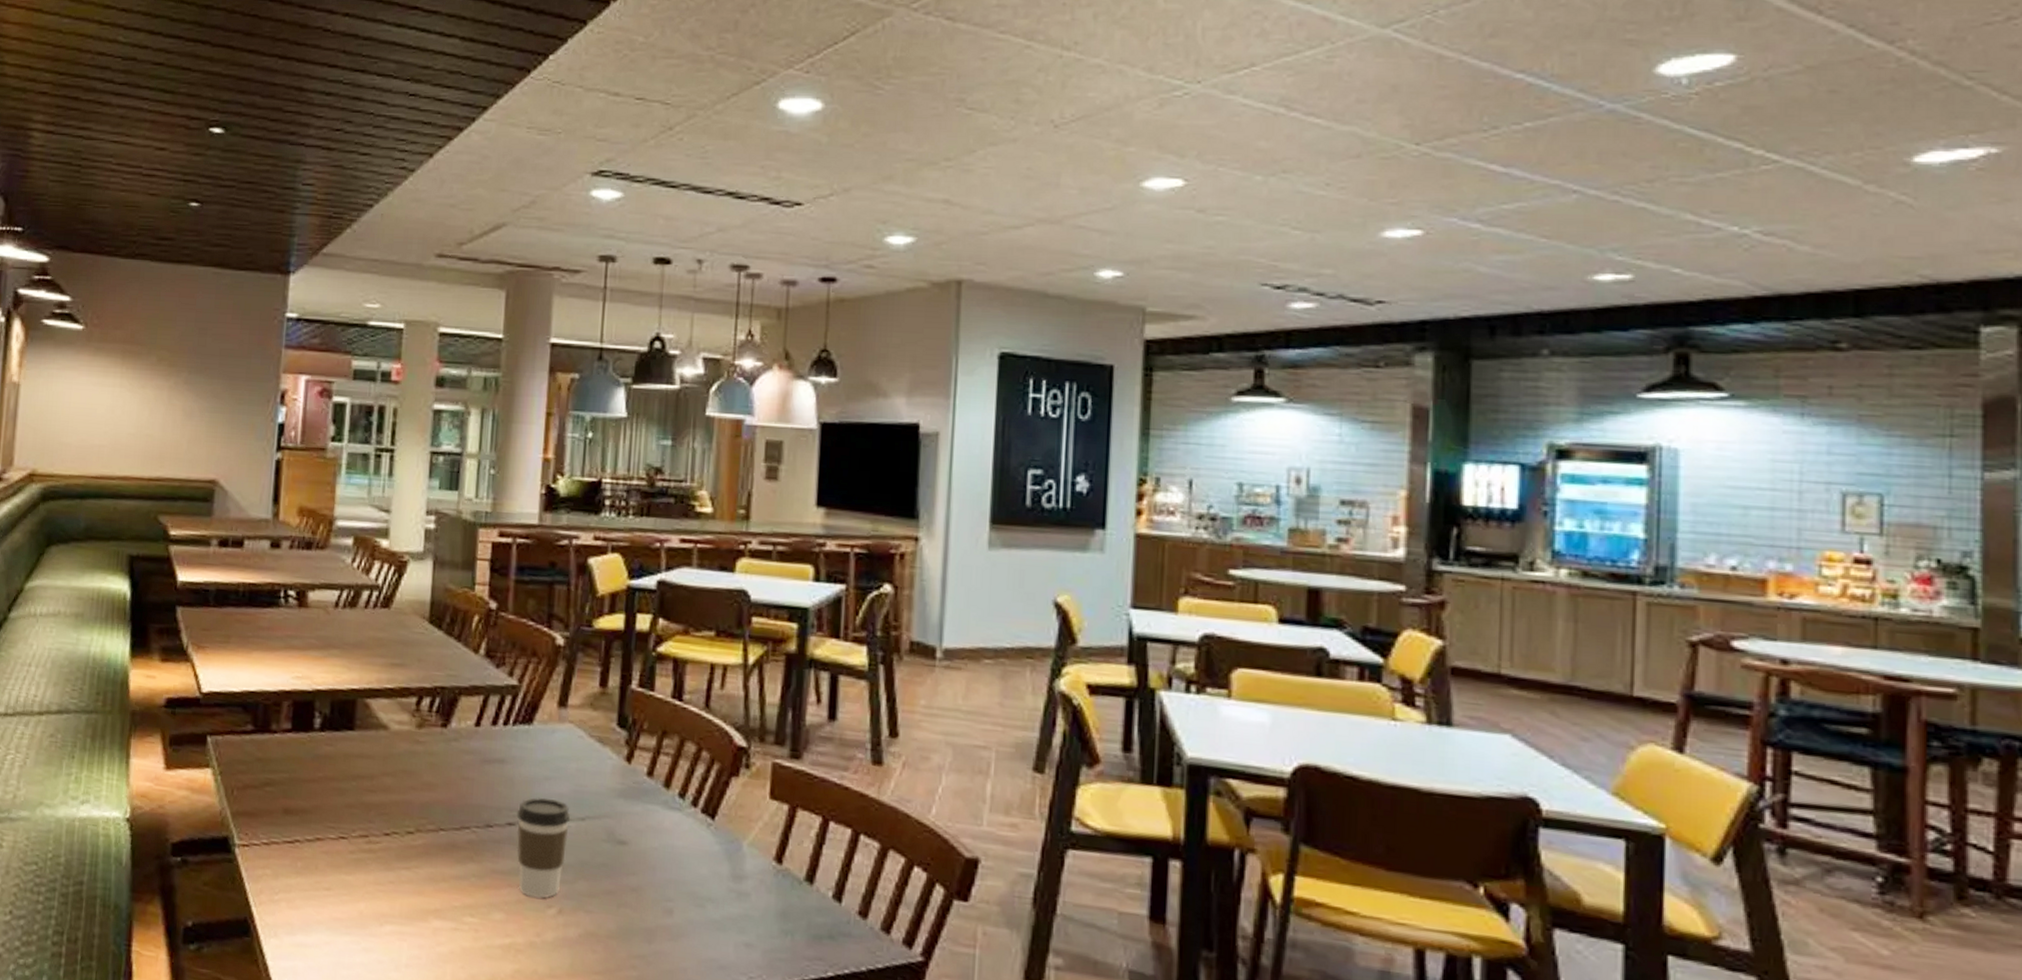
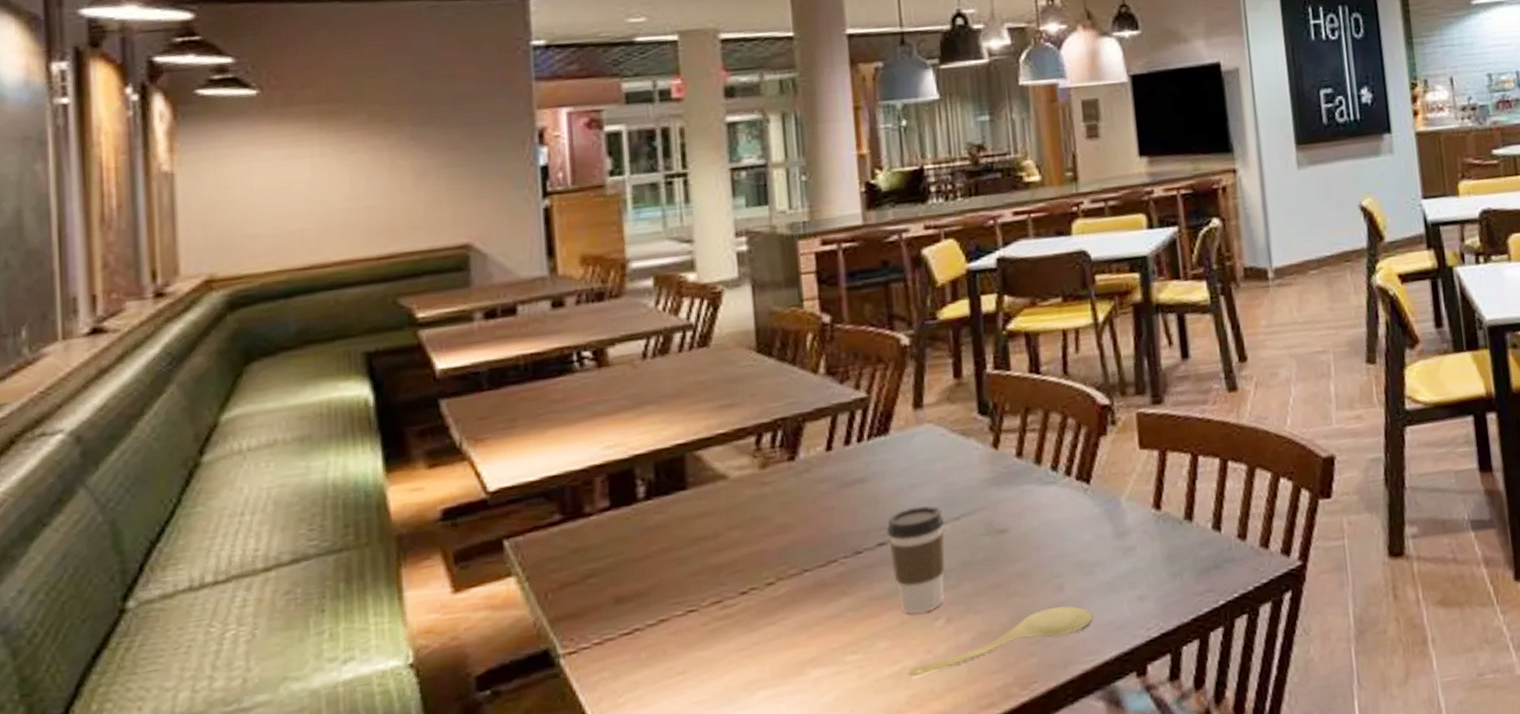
spoon: none [517,927,697,959] -> present [909,606,1093,678]

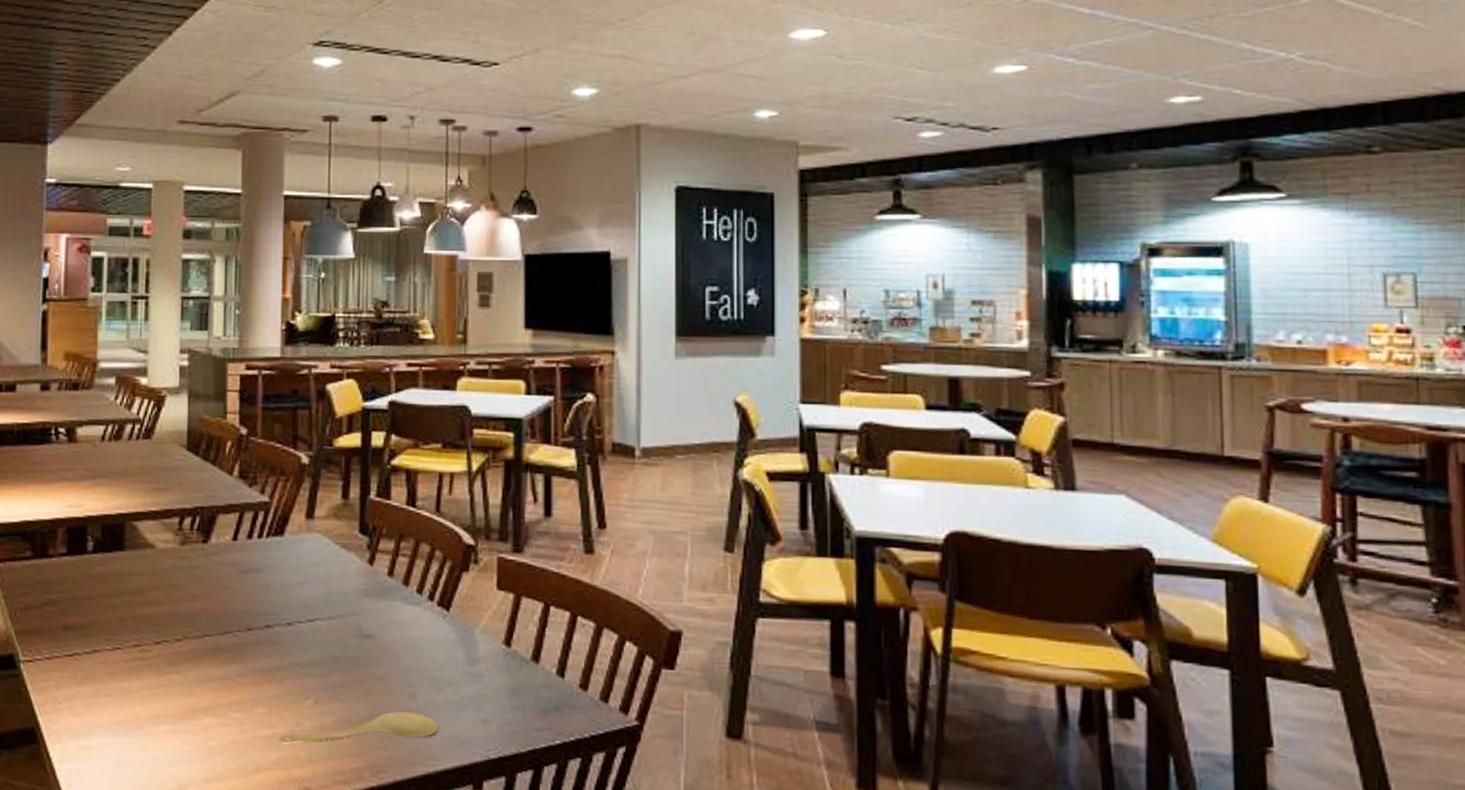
coffee cup: present [886,506,946,615] -> none [273,600,322,691]

